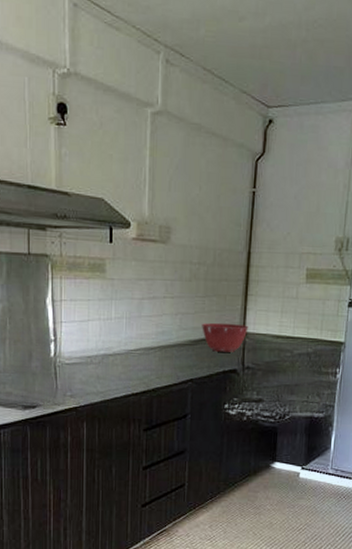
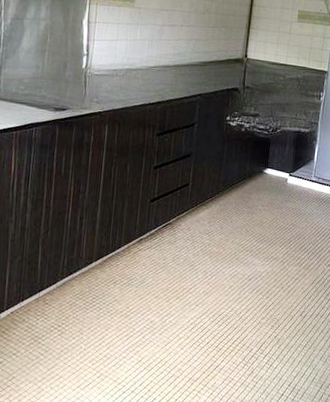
mixing bowl: present [202,322,249,352] -> none [211,48,250,74]

